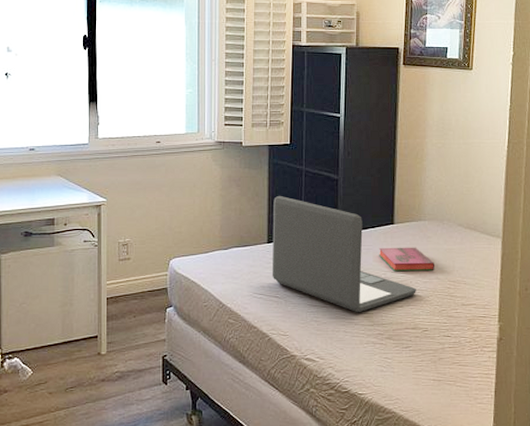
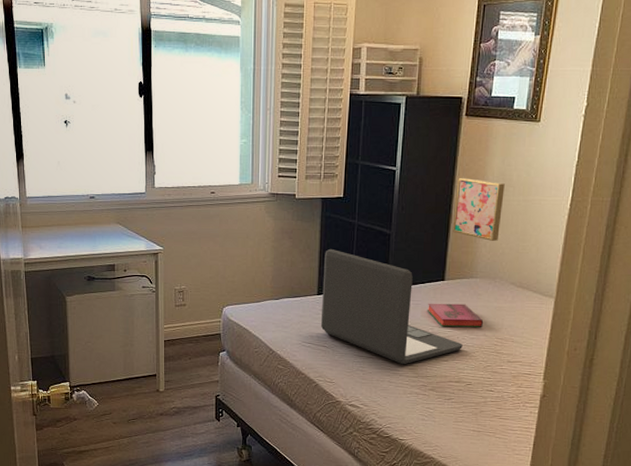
wall art: none [398,122,445,183] -> present [453,177,505,241]

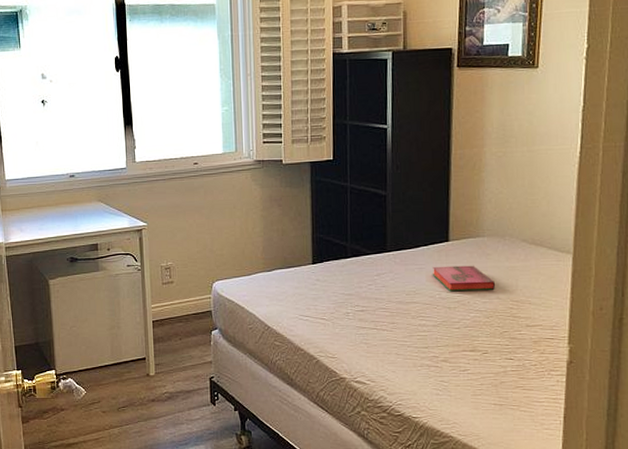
laptop: present [320,248,463,365] -> none [317,214,475,335]
wall art: present [453,177,505,241] -> none [453,131,506,196]

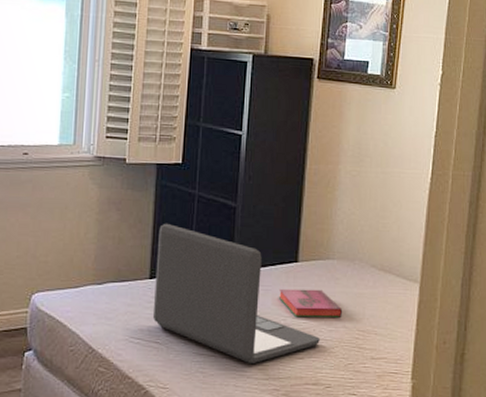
laptop: none [317,214,475,335] -> present [152,223,320,365]

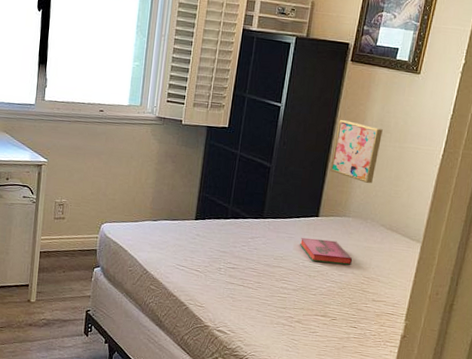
laptop: present [152,223,320,365] -> none [195,176,331,295]
wall art: none [306,145,361,217] -> present [330,119,383,183]

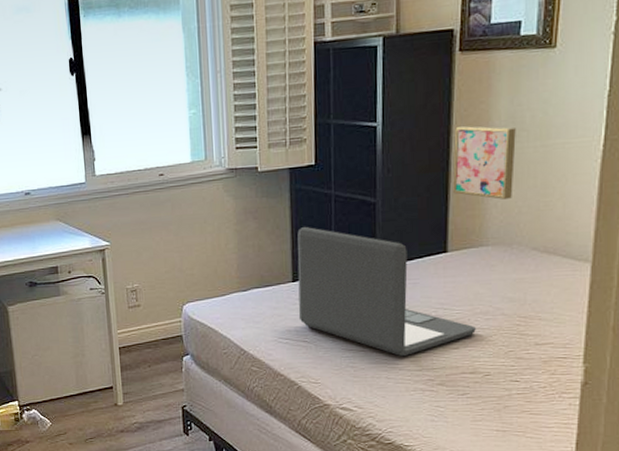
laptop: none [195,176,331,295] -> present [297,226,476,357]
hardback book: present [299,237,353,265] -> none [427,278,501,307]

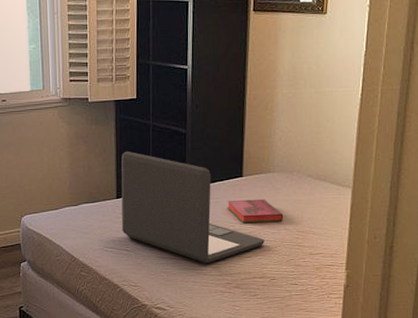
hardback book: none [427,278,501,307] -> present [227,199,284,223]
wall art: present [453,125,516,200] -> none [248,72,296,135]

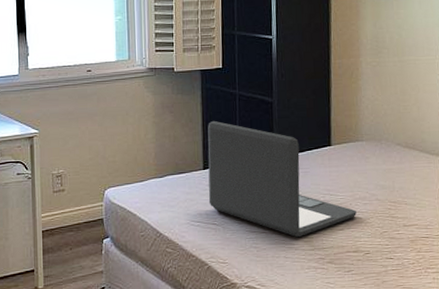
hardback book: present [227,199,284,223] -> none [316,168,375,193]

